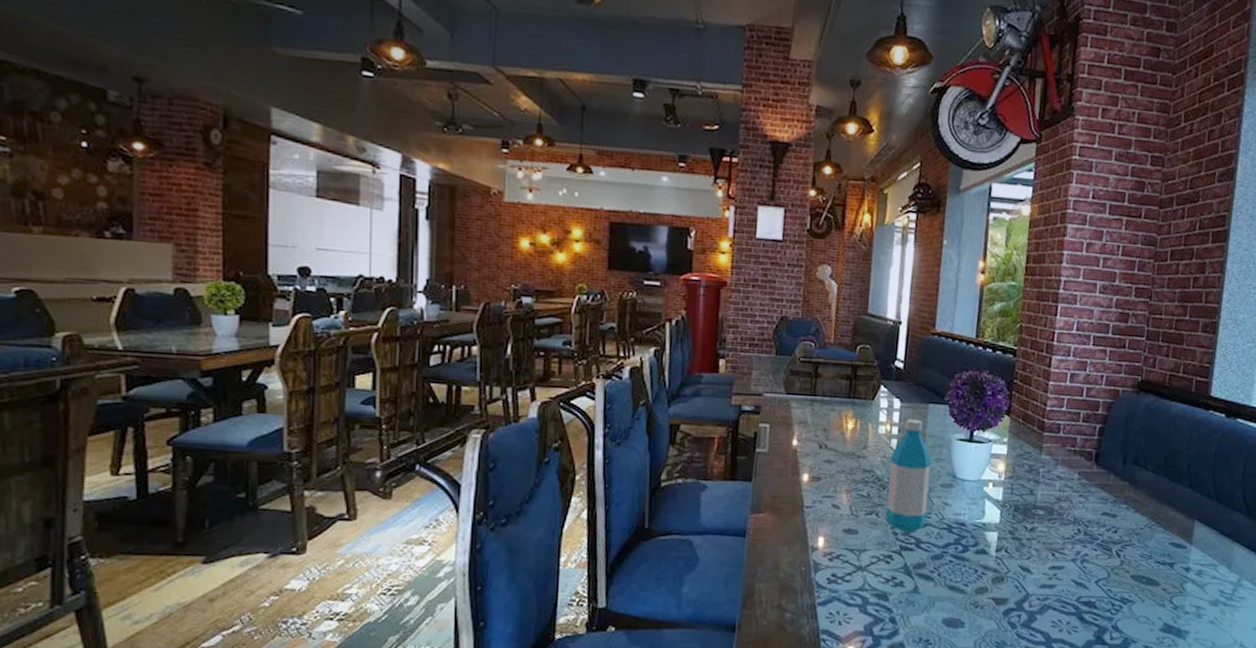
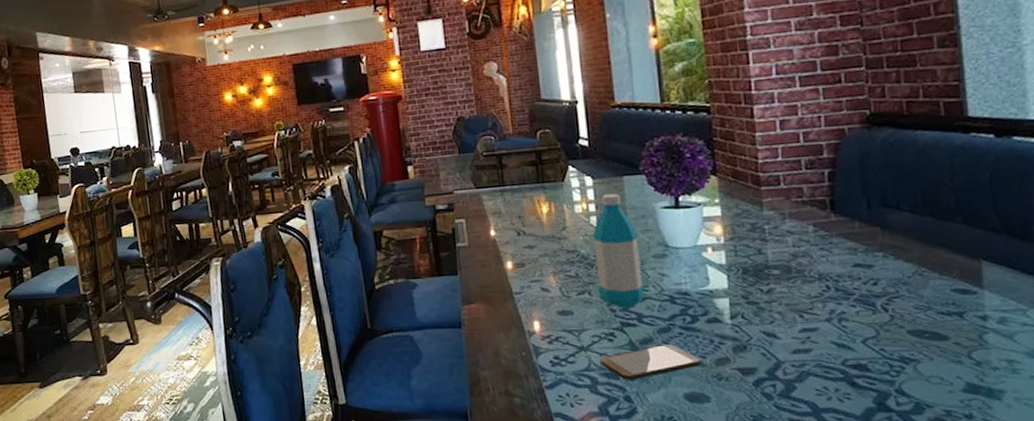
smartphone: none [873,570,964,604] -> present [599,343,701,381]

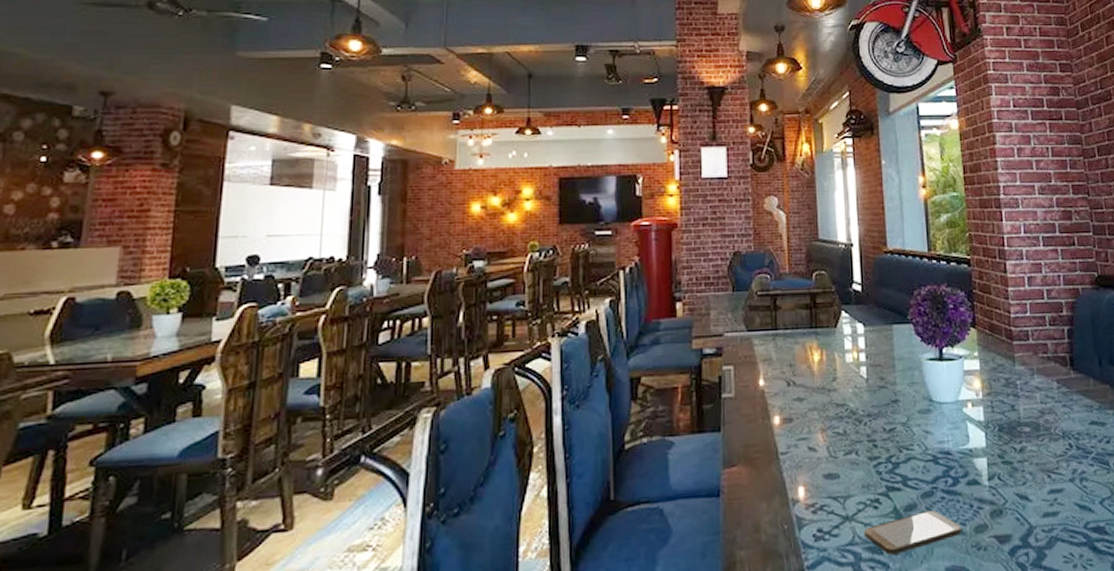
water bottle: present [592,193,645,308] -> none [862,342,910,470]

